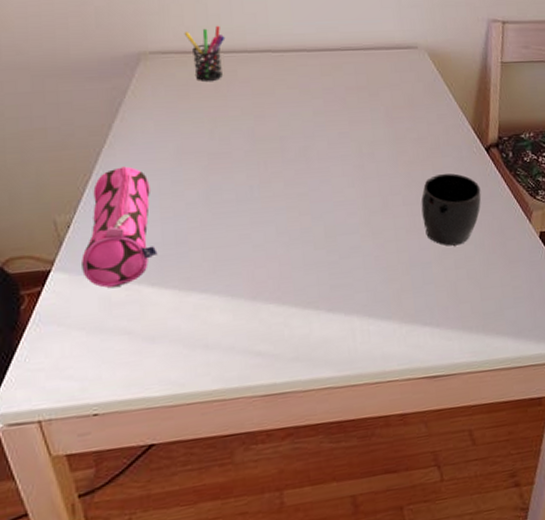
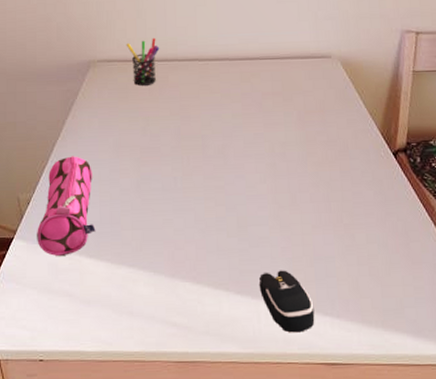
computer mouse: none [352,280,414,349] -> present [259,270,315,333]
mug: present [421,173,482,246] -> none [327,175,387,243]

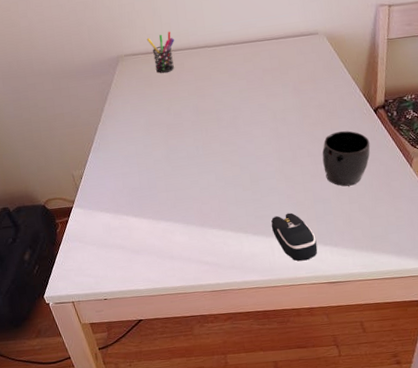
pencil case: present [37,156,96,256] -> none [91,136,138,218]
mug: none [327,175,387,243] -> present [322,131,371,187]

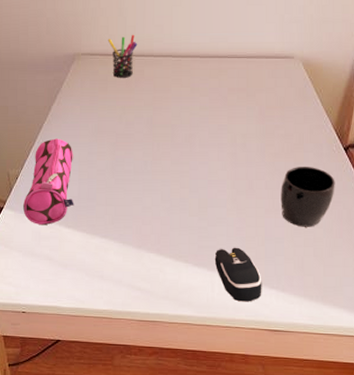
pencil case: none [91,136,138,218] -> present [23,138,74,225]

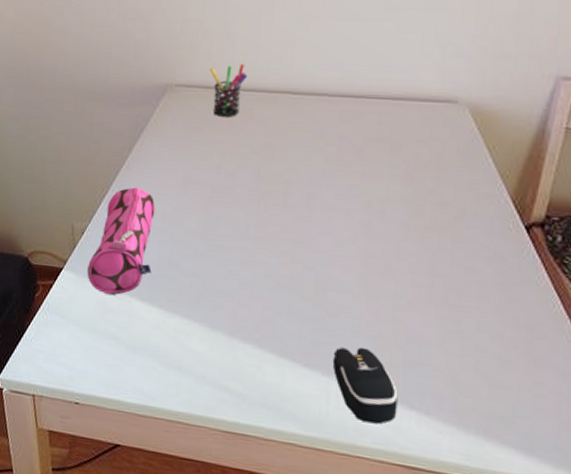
mug: present [281,167,335,227] -> none [429,247,510,331]

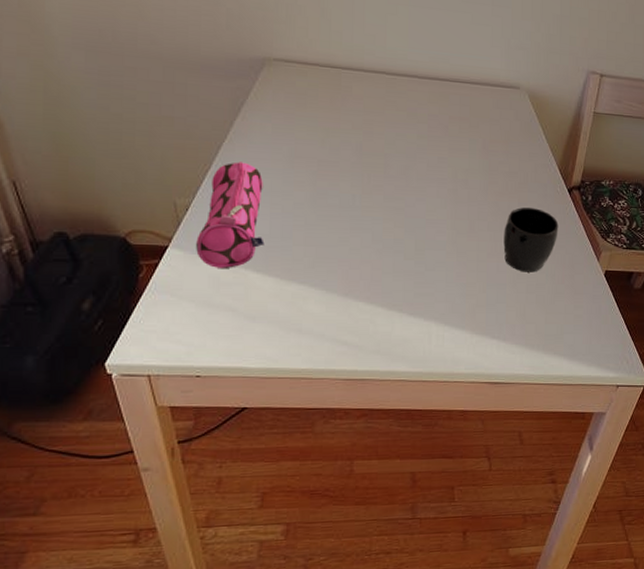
pen holder: present [209,63,248,118] -> none [307,42,345,95]
computer mouse: present [332,347,398,425] -> none [432,294,483,354]
mug: none [429,247,510,331] -> present [503,207,559,273]

